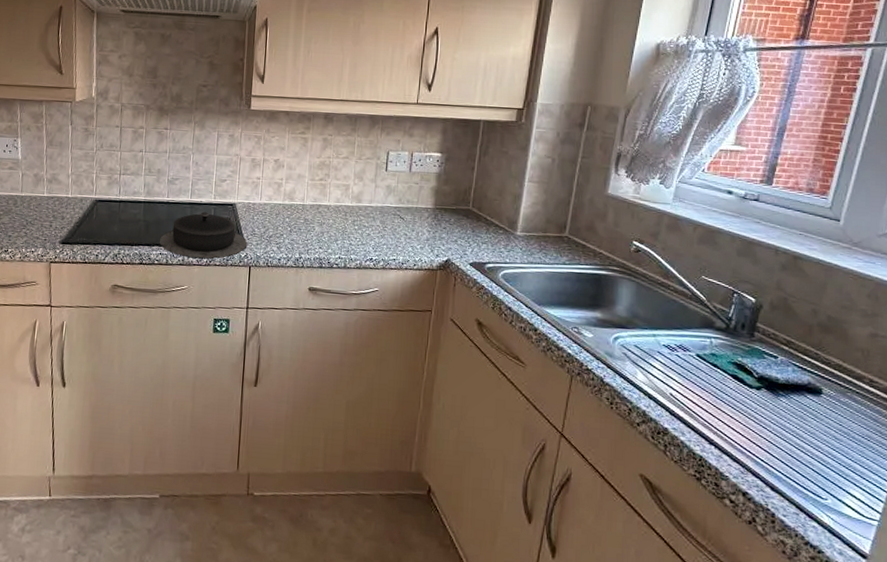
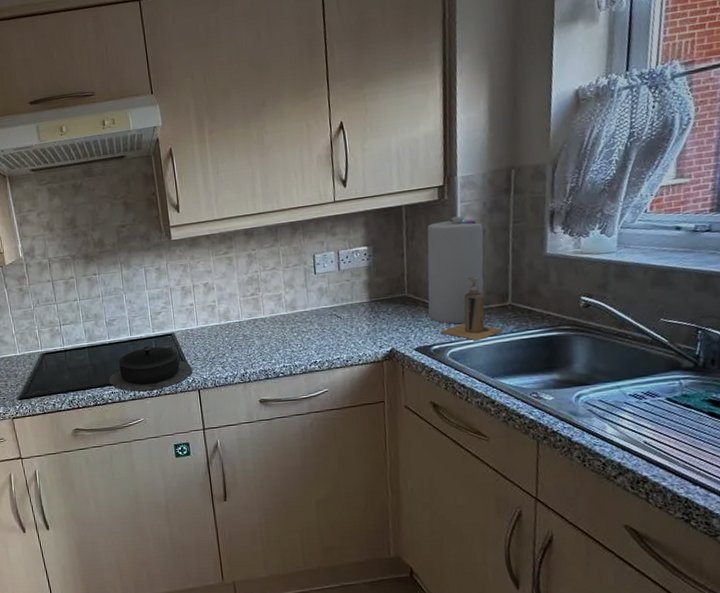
paper towel holder: none [488,140,553,247] -> present [427,215,484,324]
soap dispenser: none [497,201,555,266] -> present [441,276,502,341]

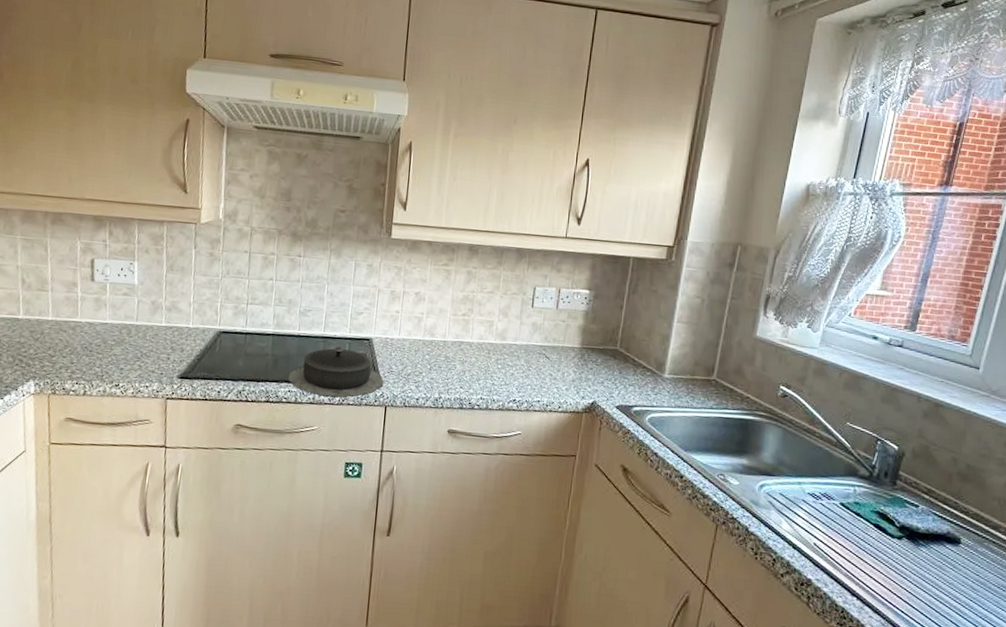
paper towel holder: present [427,215,484,324] -> none [635,279,703,390]
soap dispenser: present [441,276,502,341] -> none [644,342,703,410]

